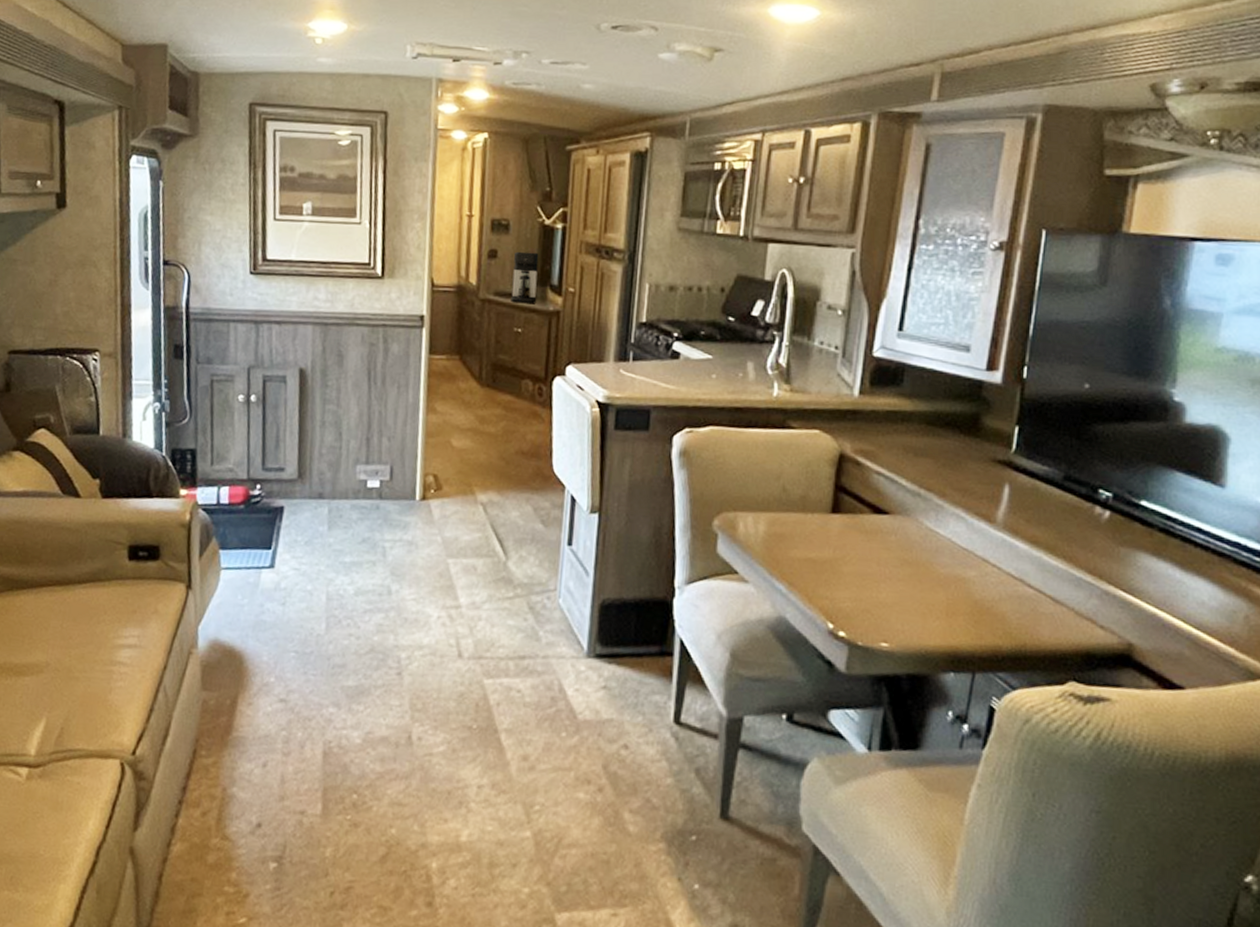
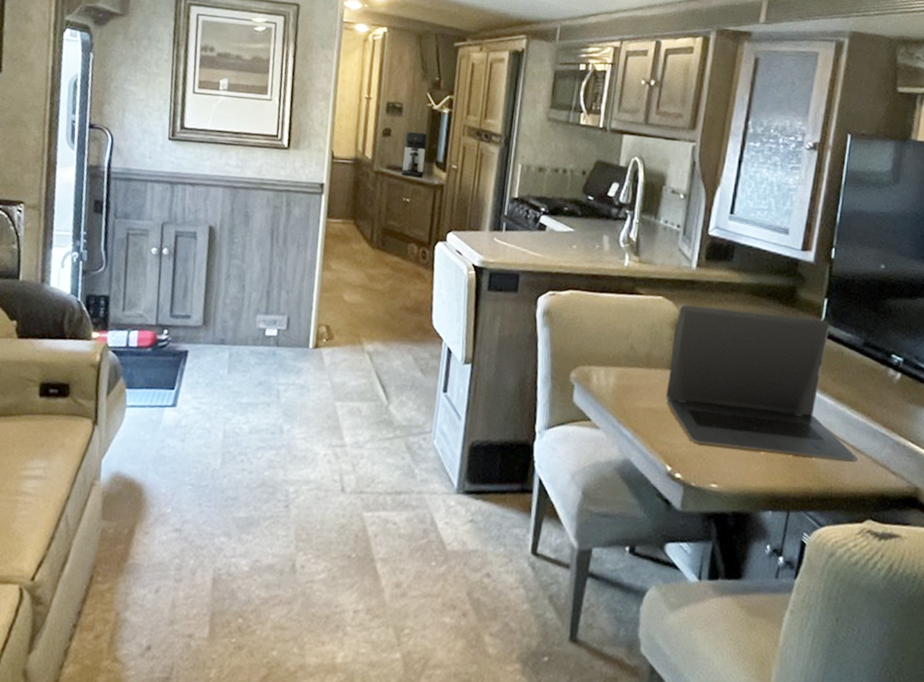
laptop computer: none [825,438,1057,616] -> present [665,304,857,463]

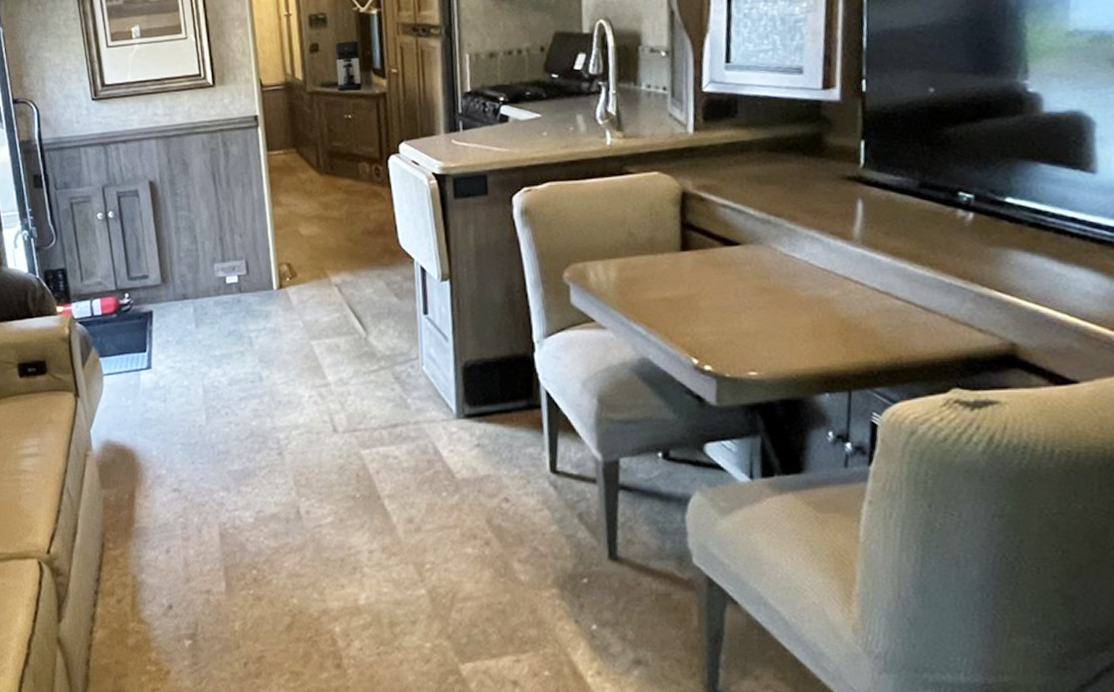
laptop computer: present [665,304,857,463] -> none [678,166,930,331]

